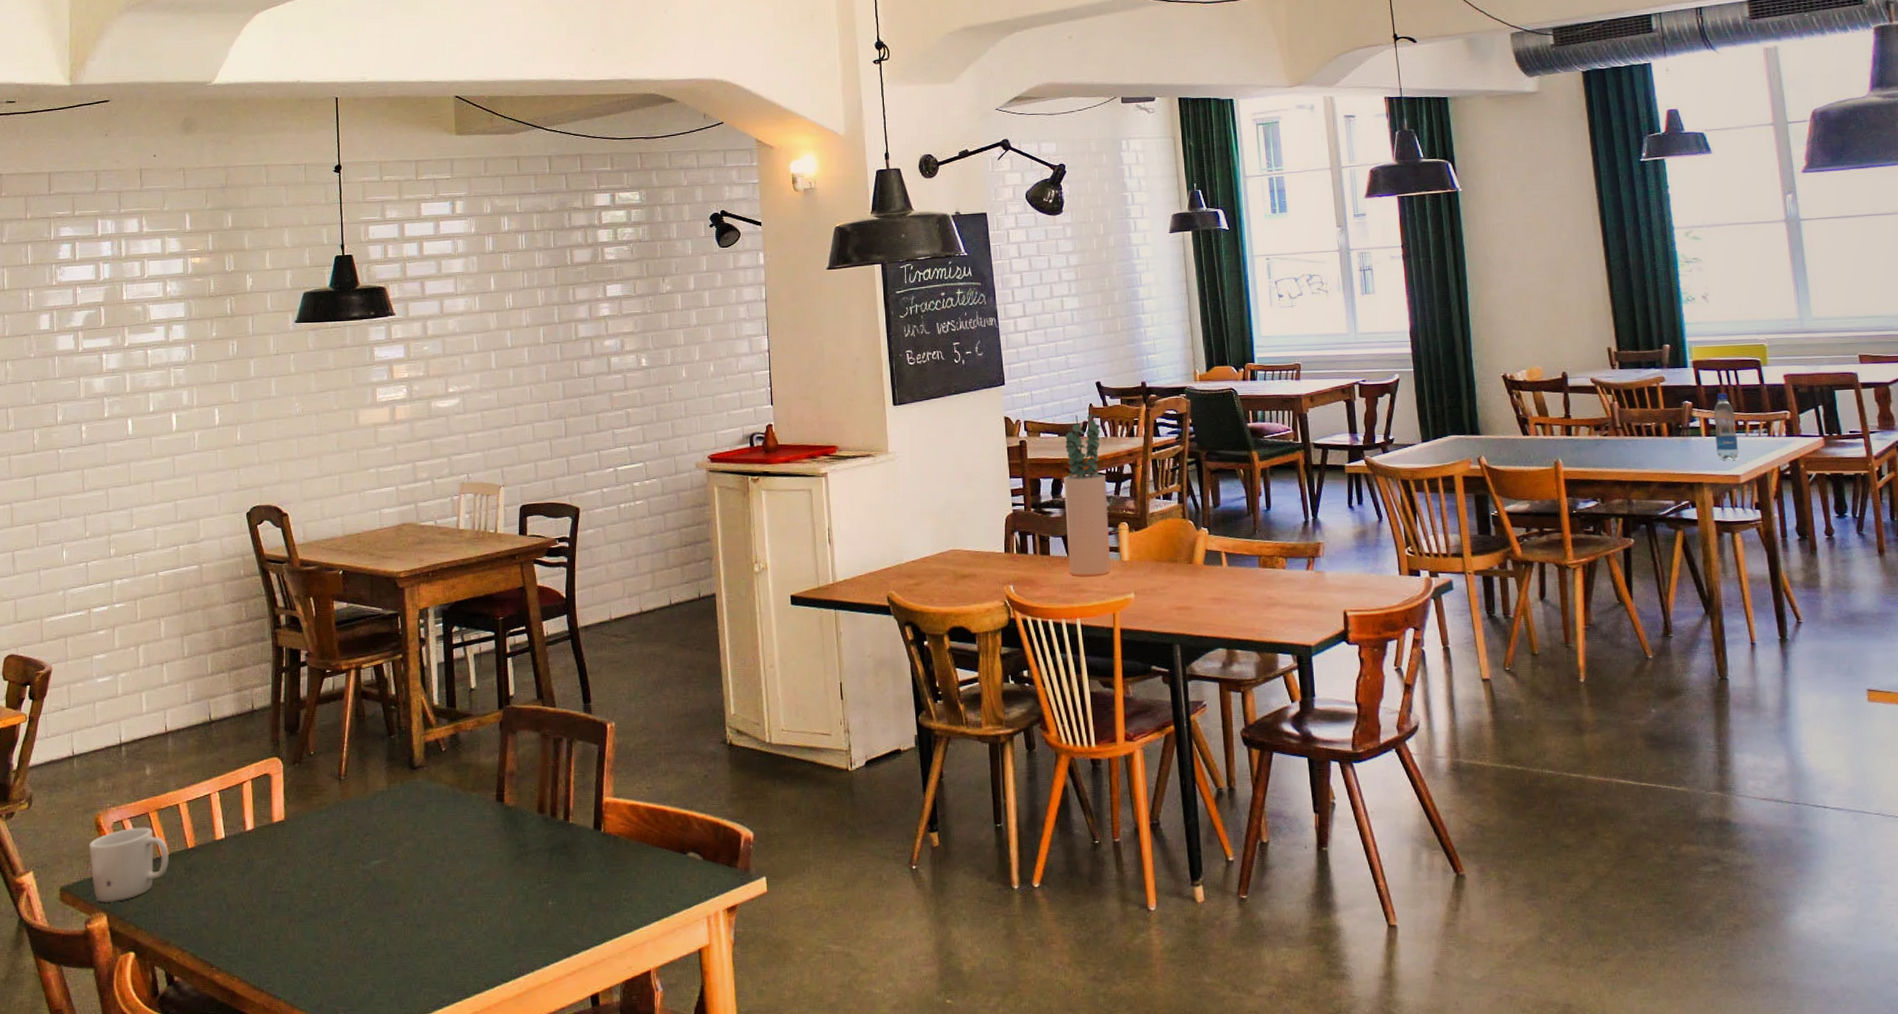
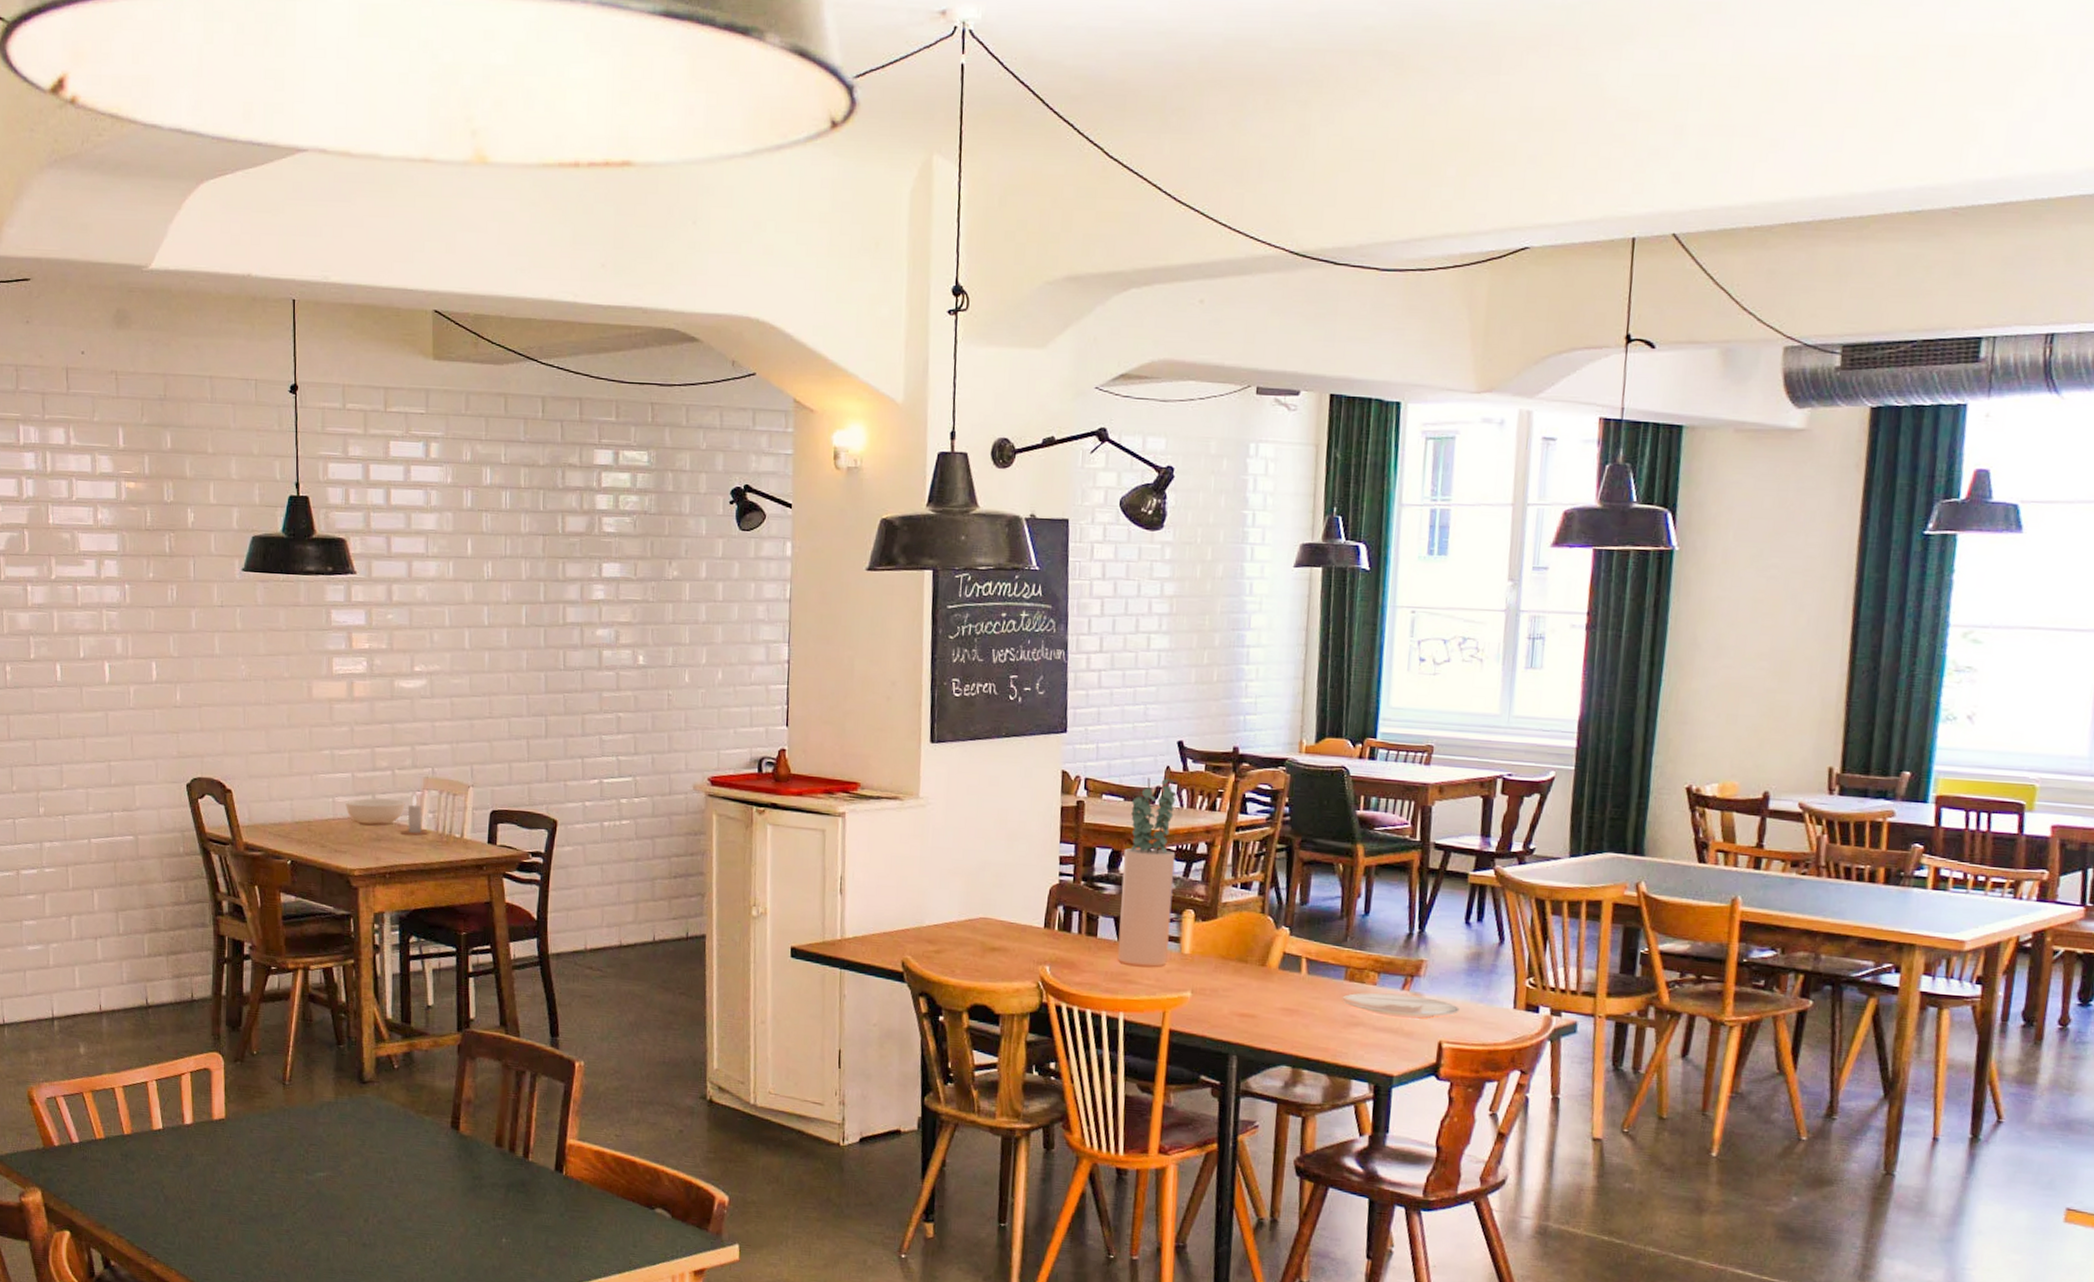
mug: present [89,827,169,903] -> none [22,1106,104,1179]
bowl: none [390,505,444,531] -> present [344,798,405,827]
candle: none [441,499,467,537] -> present [400,794,429,837]
plate: none [1259,574,1356,594] -> present [1342,992,1460,1019]
bottle: present [1713,392,1739,460] -> none [1942,838,1977,922]

